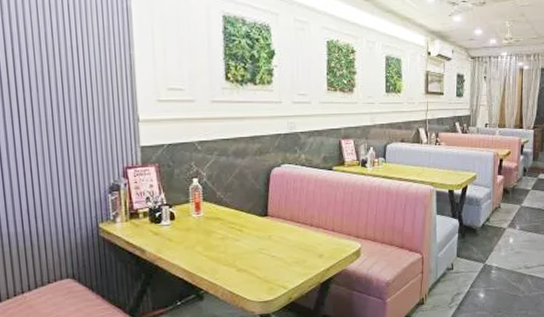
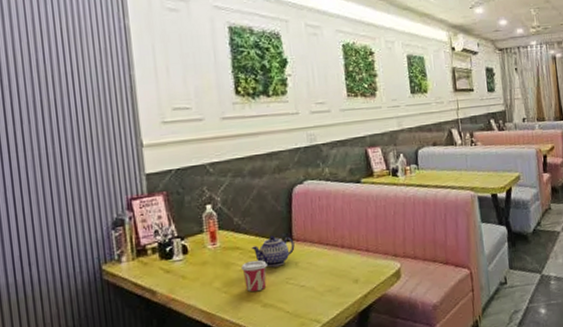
cup: none [220,230,244,258] -> present [240,260,267,292]
teapot: none [231,210,269,238] -> present [251,235,295,268]

